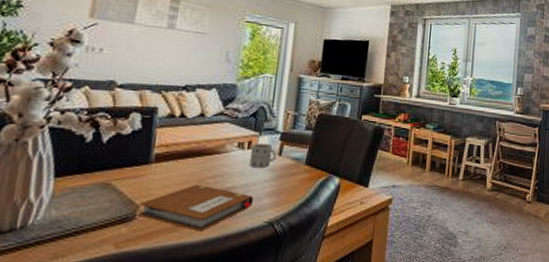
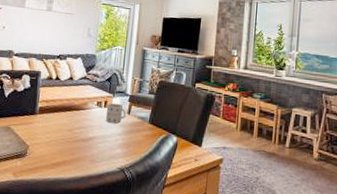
notebook: present [138,184,254,231] -> none [28,133,109,170]

